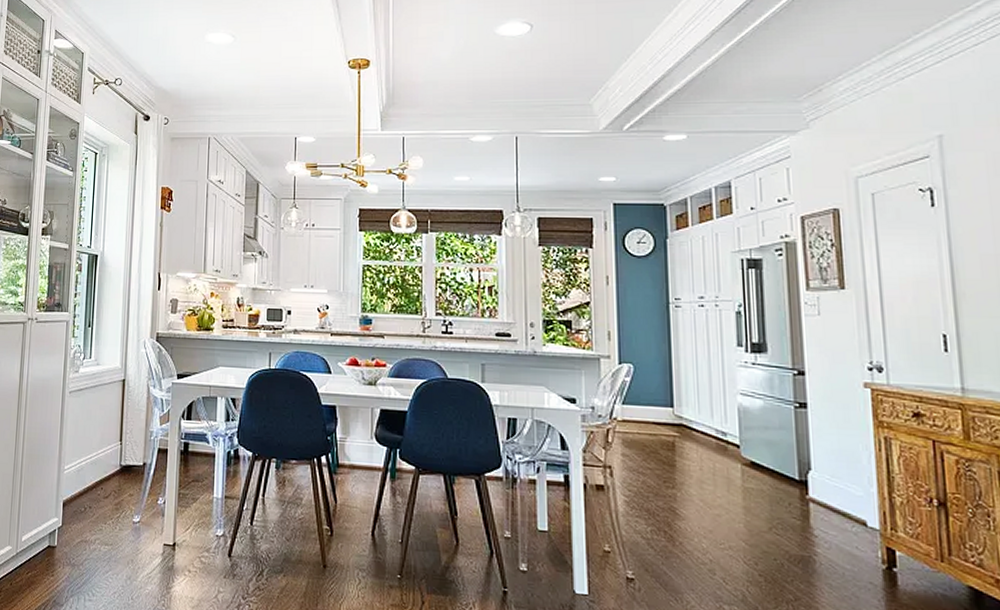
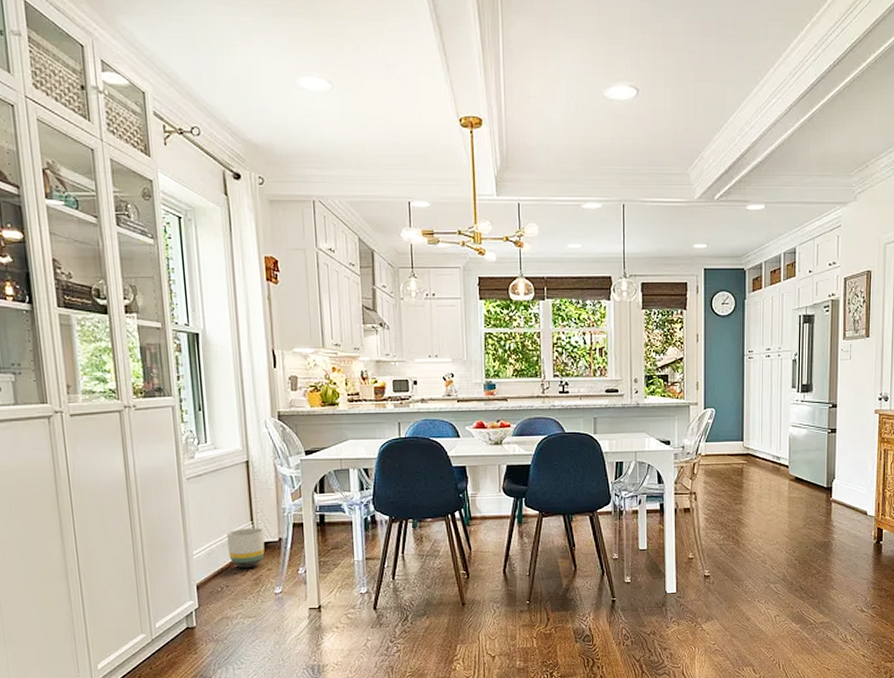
planter: none [96,448,130,491] -> present [227,528,265,569]

